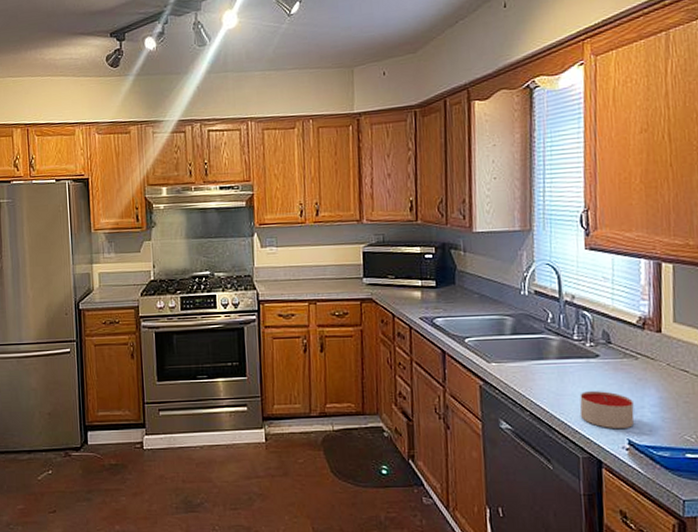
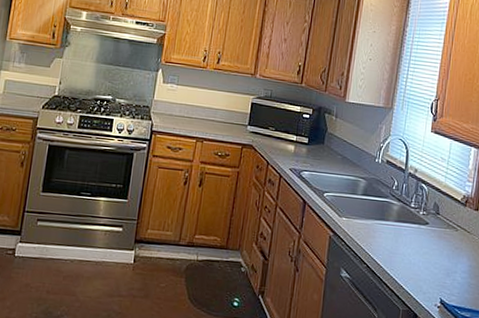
candle: present [579,391,635,430] -> none [406,253,449,290]

